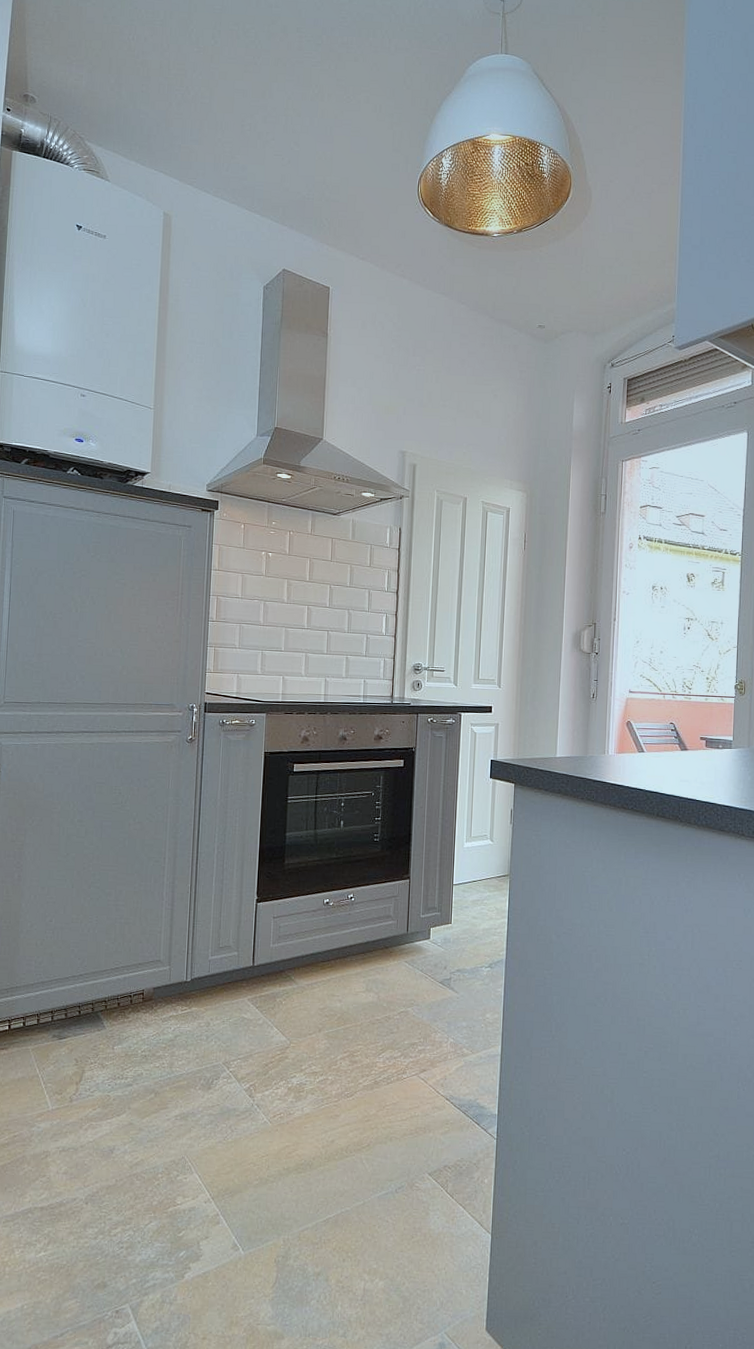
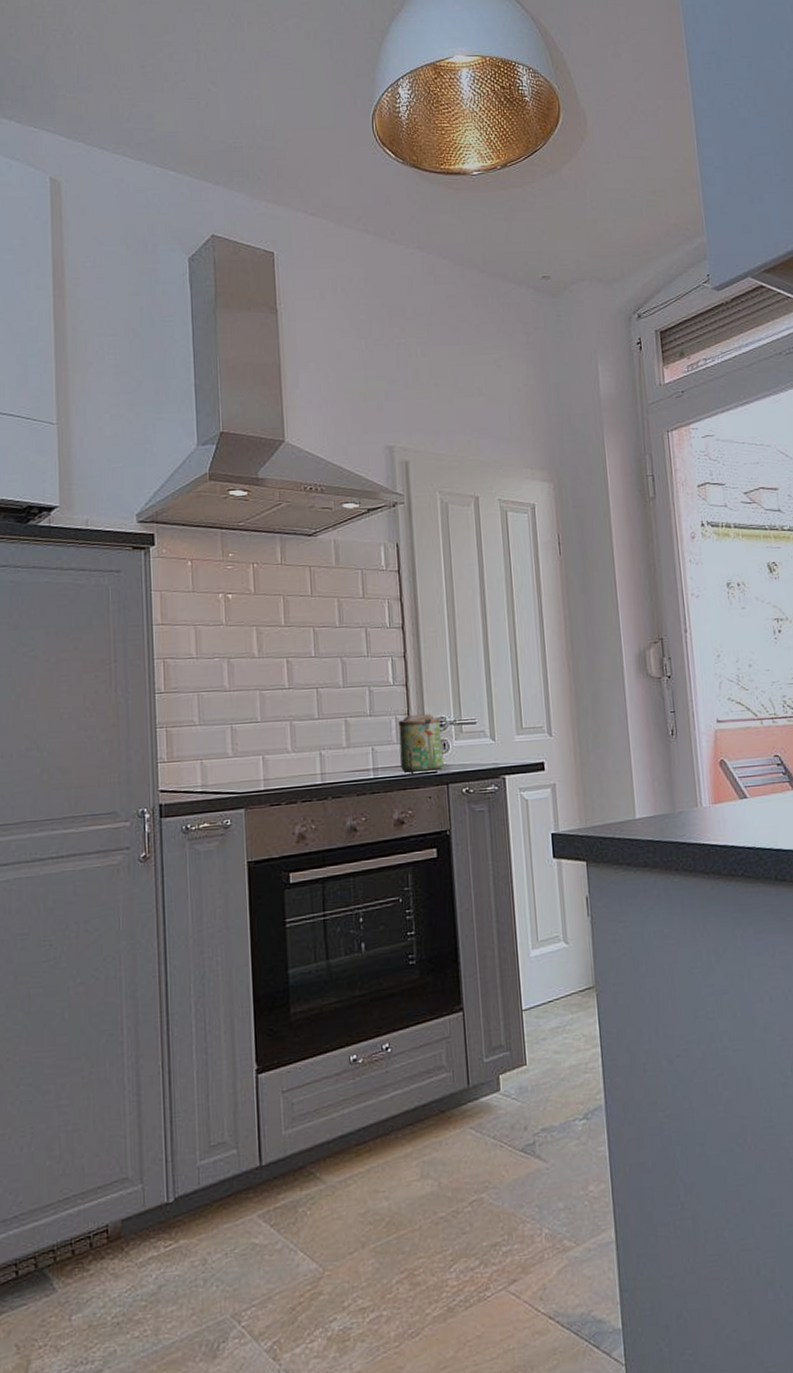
canister: none [384,659,418,703] -> present [398,713,444,773]

